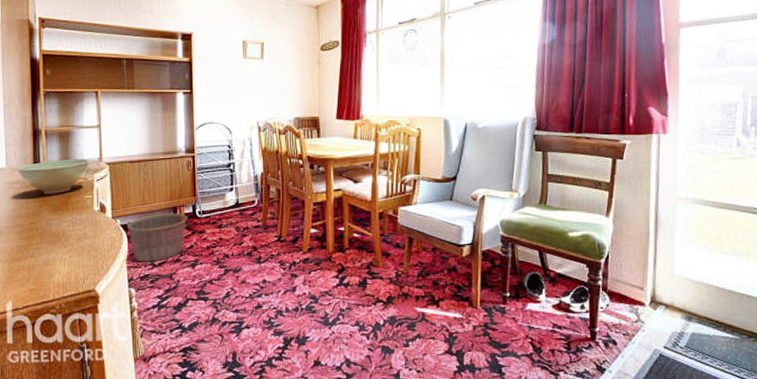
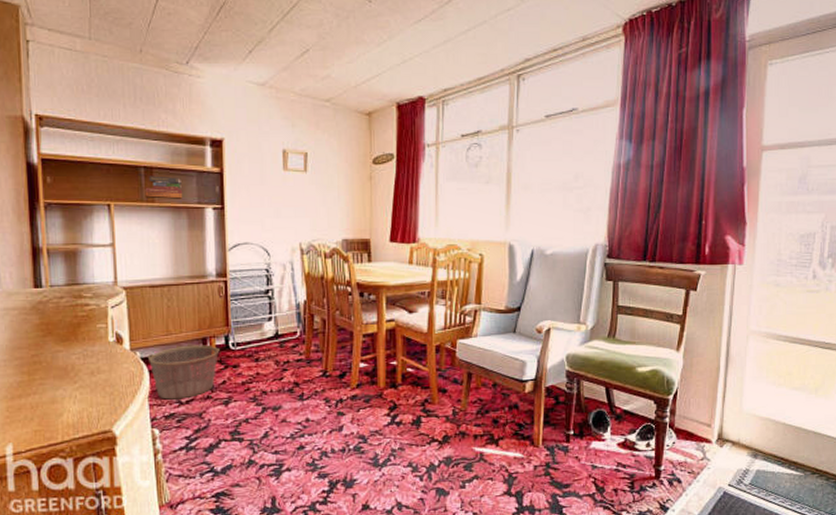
bowl: present [17,158,89,194] -> none [14,282,102,323]
books: none [126,66,158,86] -> present [145,176,183,199]

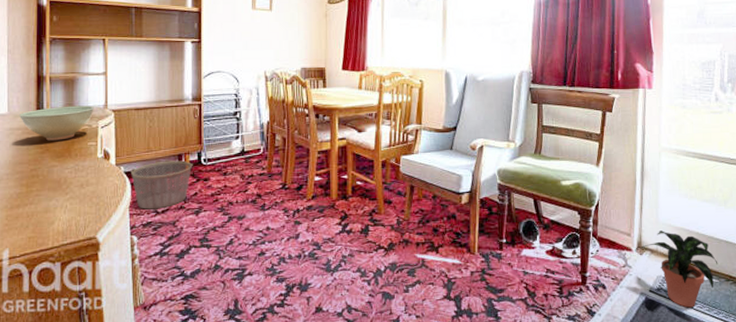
bowl: none [14,282,102,323] -> present [20,105,94,141]
books: present [145,176,183,199] -> none [135,15,167,34]
potted plant: none [720,421,805,503] -> present [639,231,718,308]

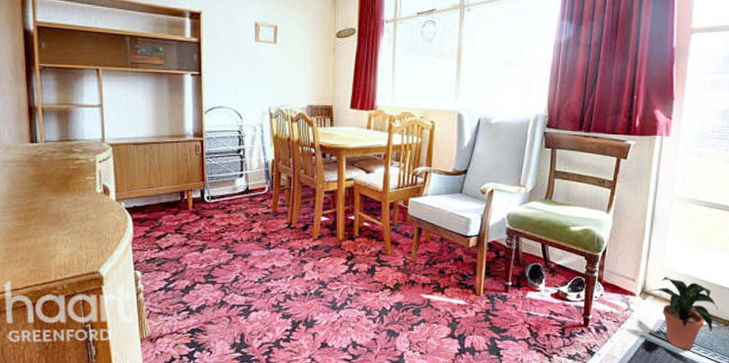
bowl: present [20,105,94,141] -> none [12,138,91,174]
basket: present [130,160,193,210] -> none [131,197,196,246]
books: none [135,15,167,34] -> present [130,44,165,66]

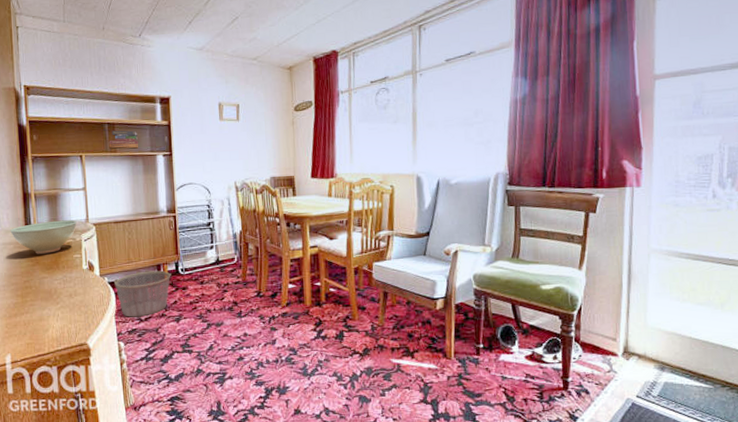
bowl: none [12,138,91,174] -> present [10,220,77,254]
basket: none [131,197,196,246] -> present [113,270,171,317]
potted plant: present [643,277,719,350] -> none [626,335,713,414]

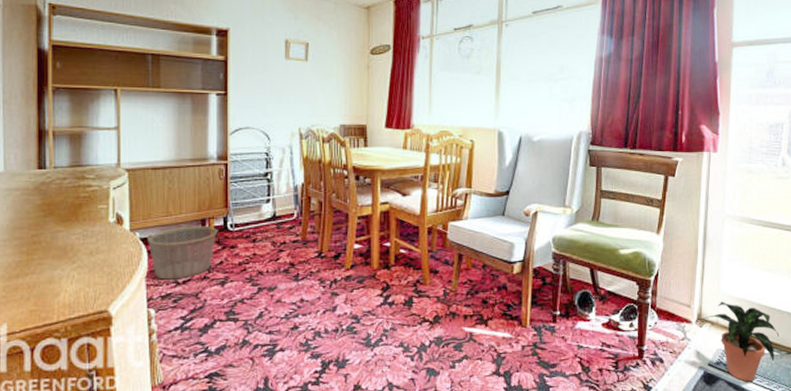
bowl: present [10,220,77,254] -> none [18,163,105,203]
books: present [109,130,139,149] -> none [151,63,188,85]
potted plant: none [626,335,713,414] -> present [699,302,780,382]

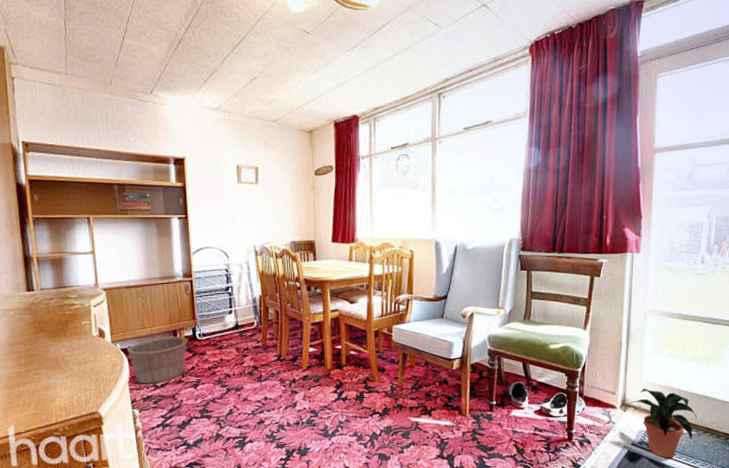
books: none [151,63,188,85] -> present [119,191,152,212]

